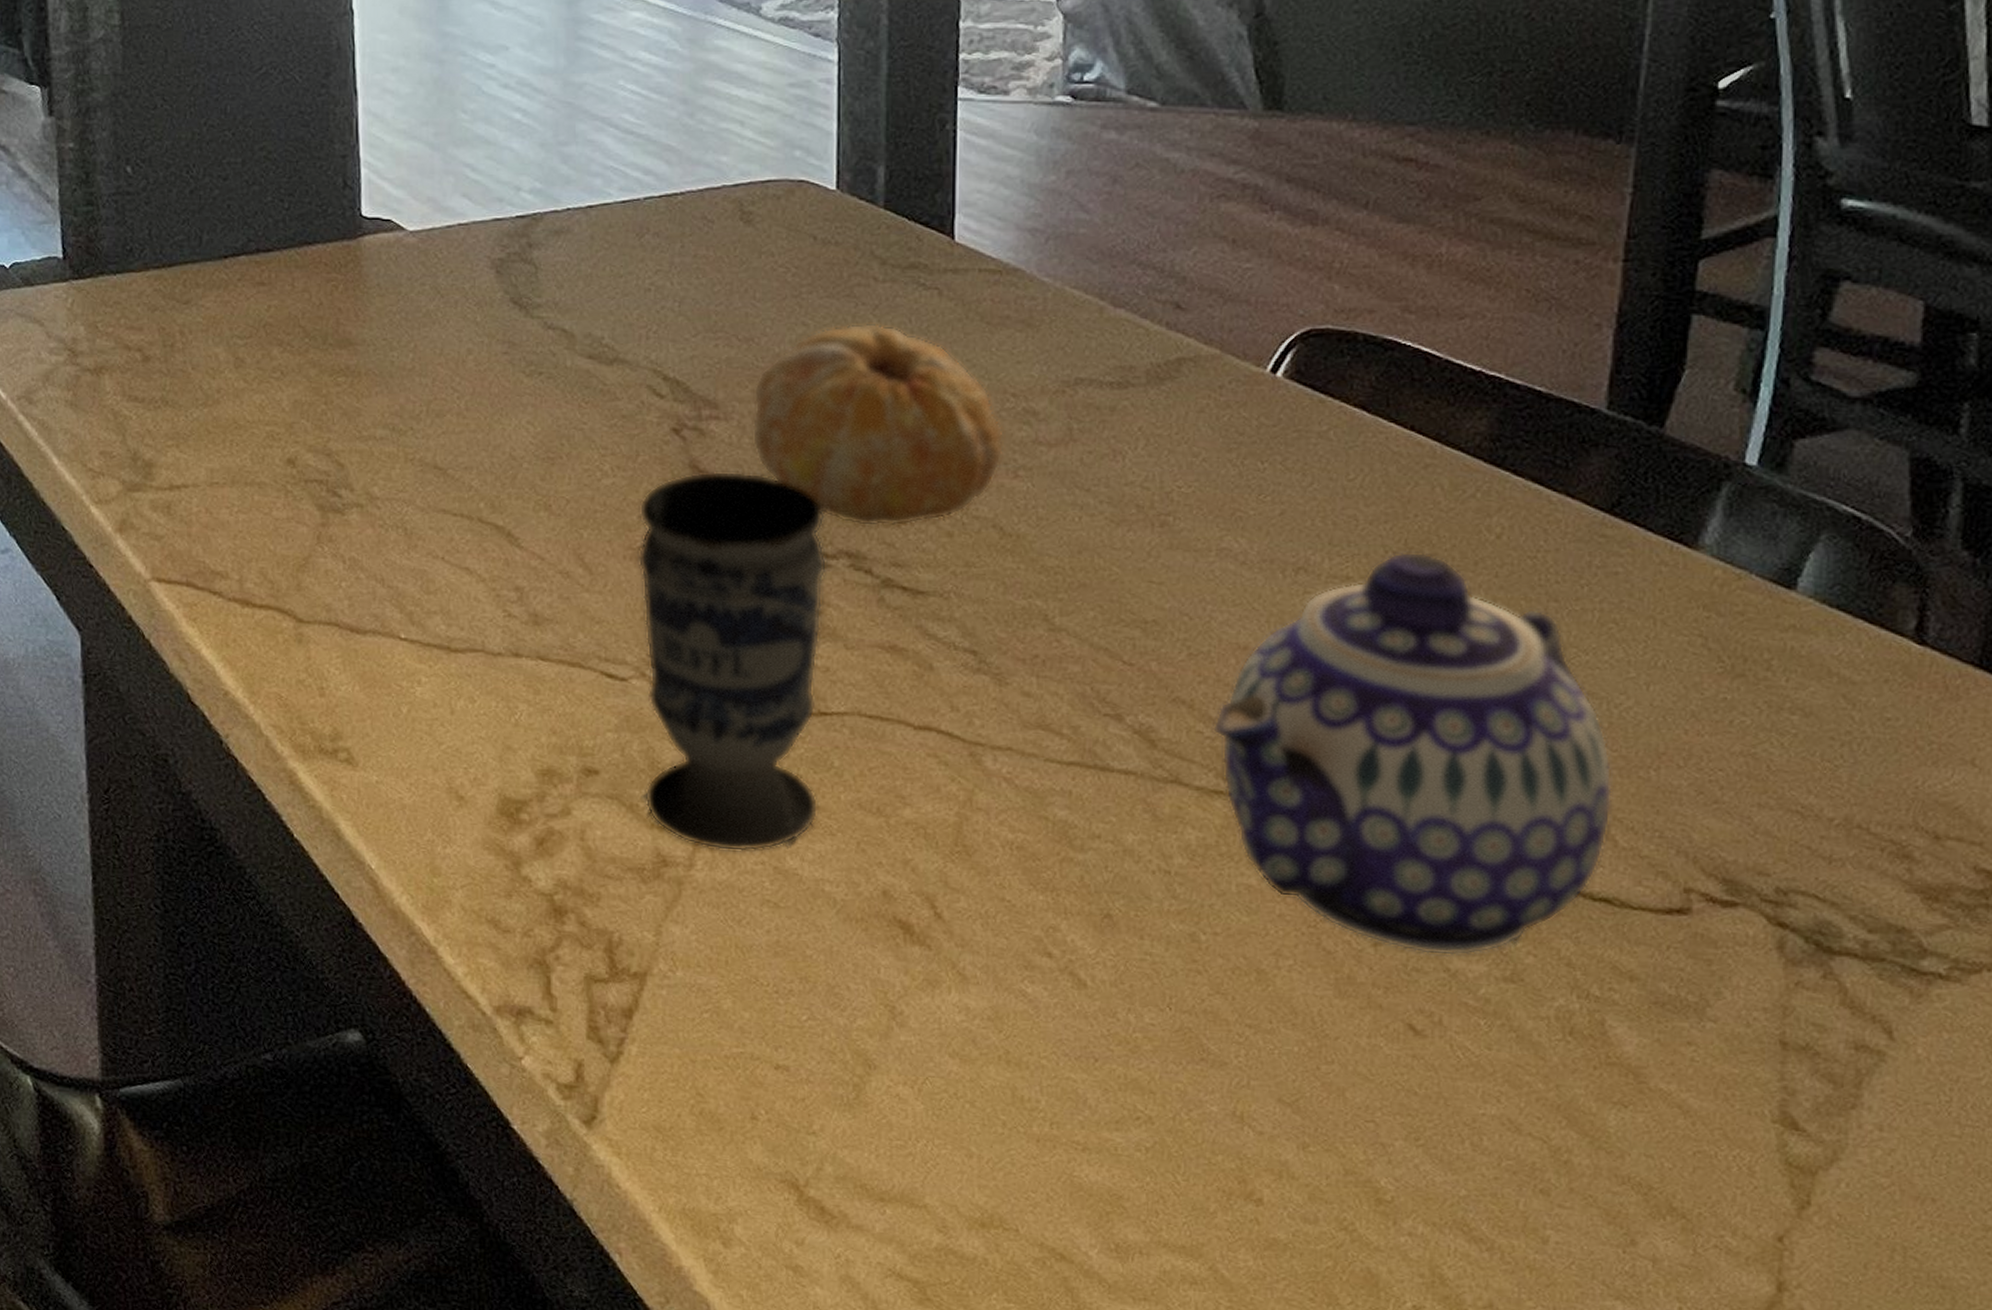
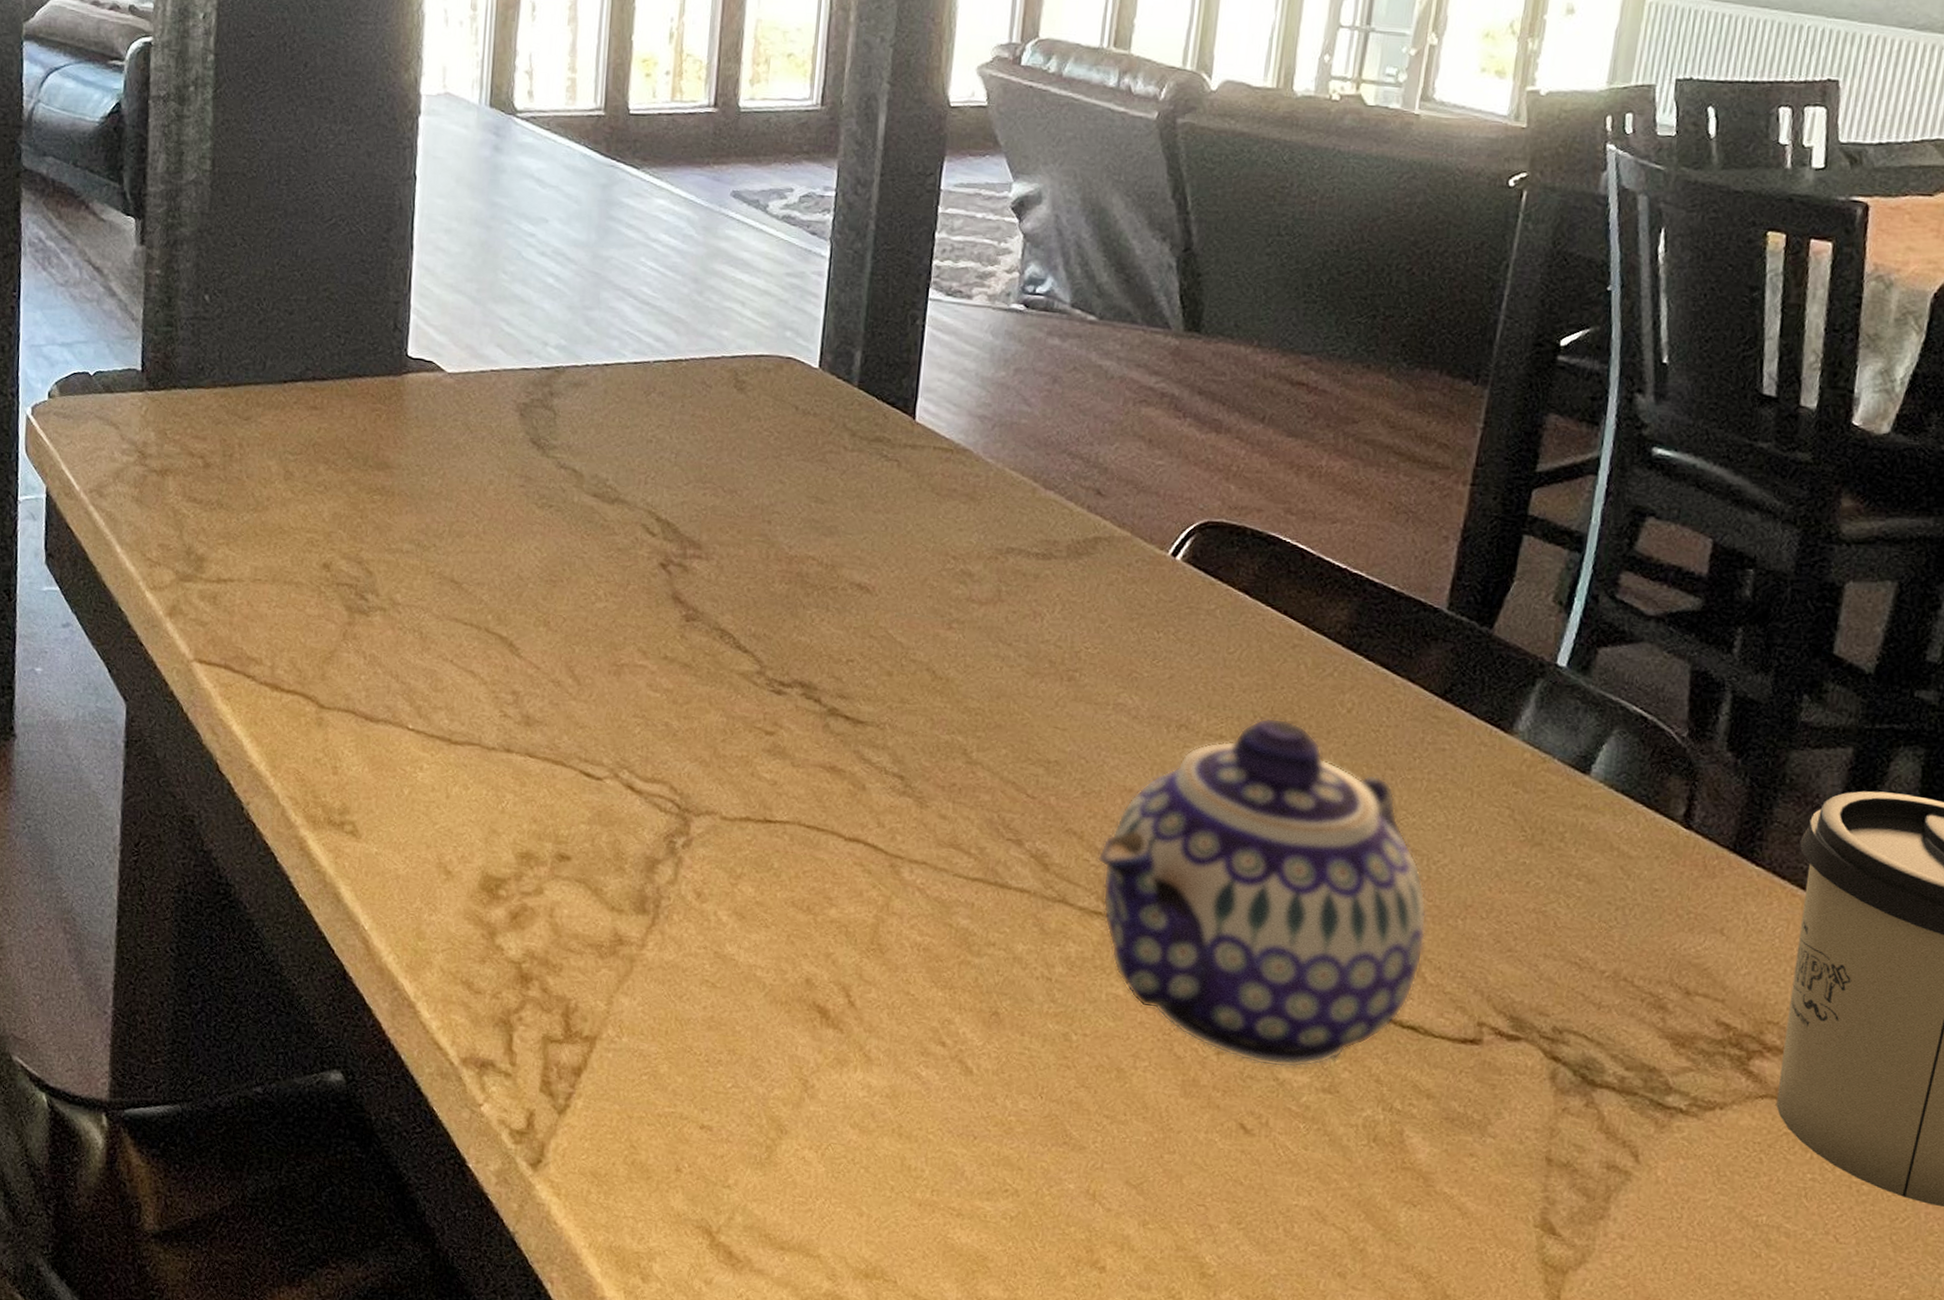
cup: present [638,471,828,852] -> none [608,603,784,937]
fruit: present [752,322,1005,527] -> none [727,485,944,664]

